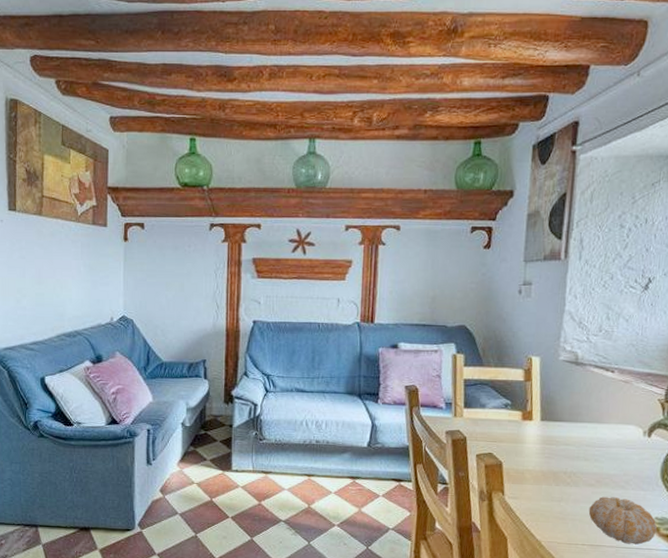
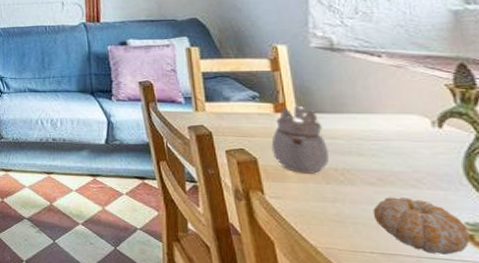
teapot: none [515,415,562,476] -> present [271,106,330,174]

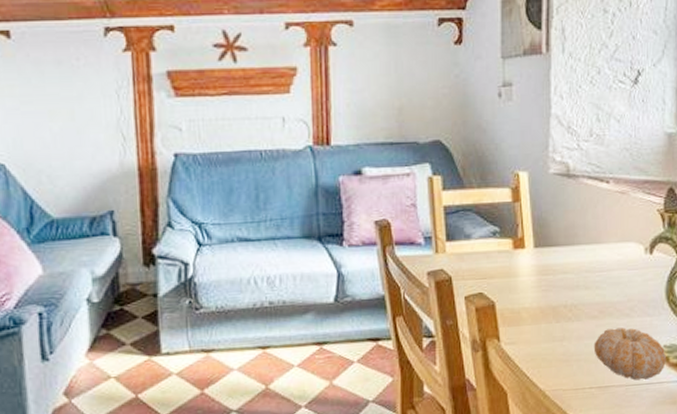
teapot: present [271,106,330,174] -> none [509,240,561,314]

